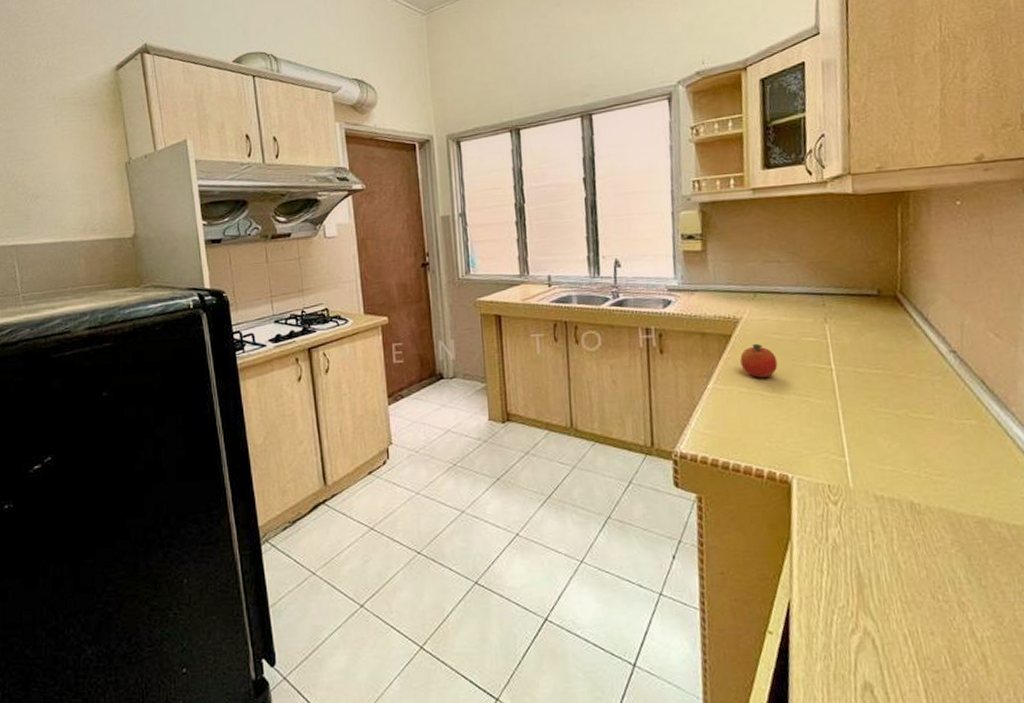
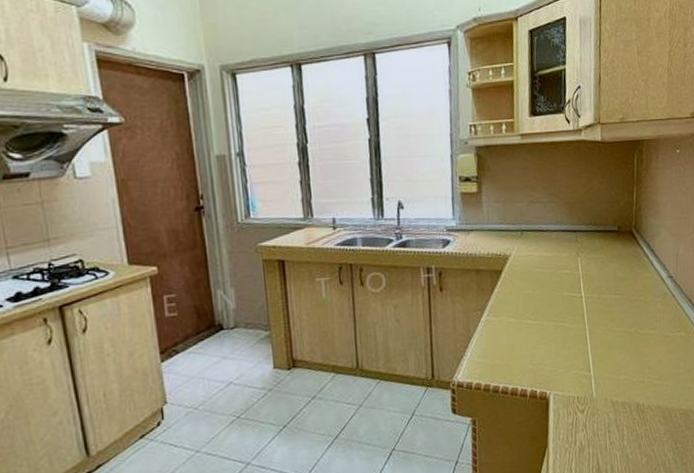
fruit: present [740,343,778,378] -> none [509,277,540,309]

